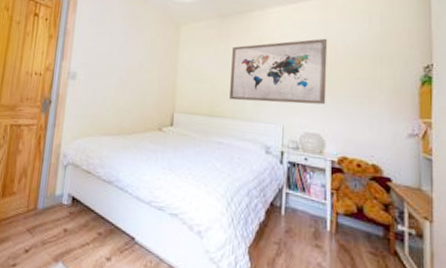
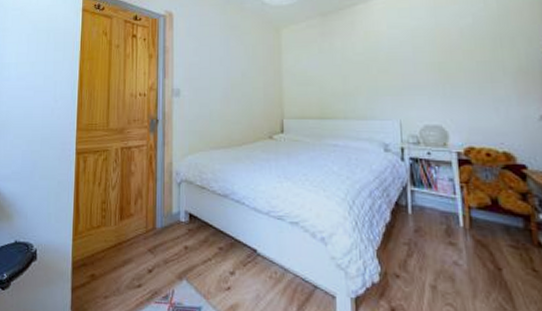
wall art: present [230,38,328,105] -> none [338,24,445,100]

